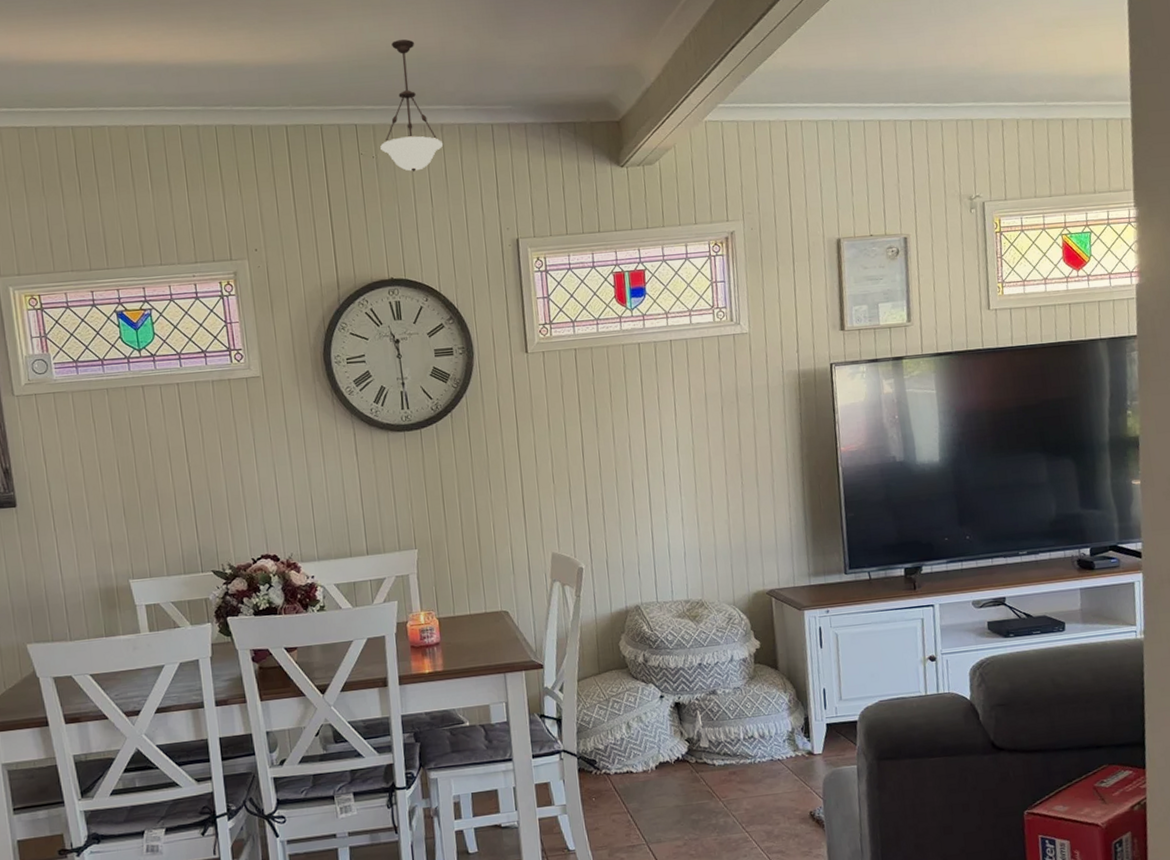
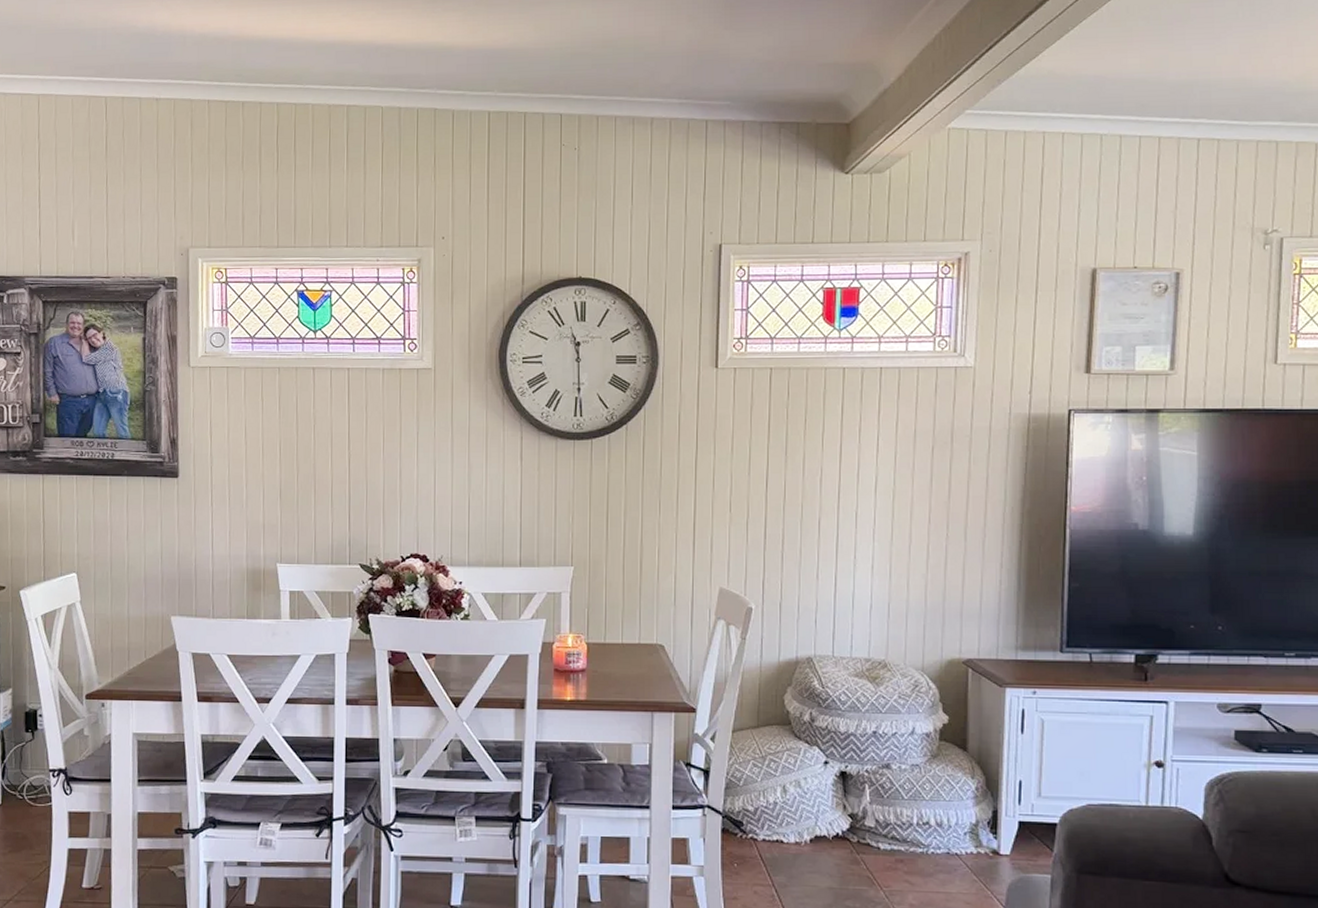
pendant light: present [380,39,443,172] -> none [584,27,651,167]

